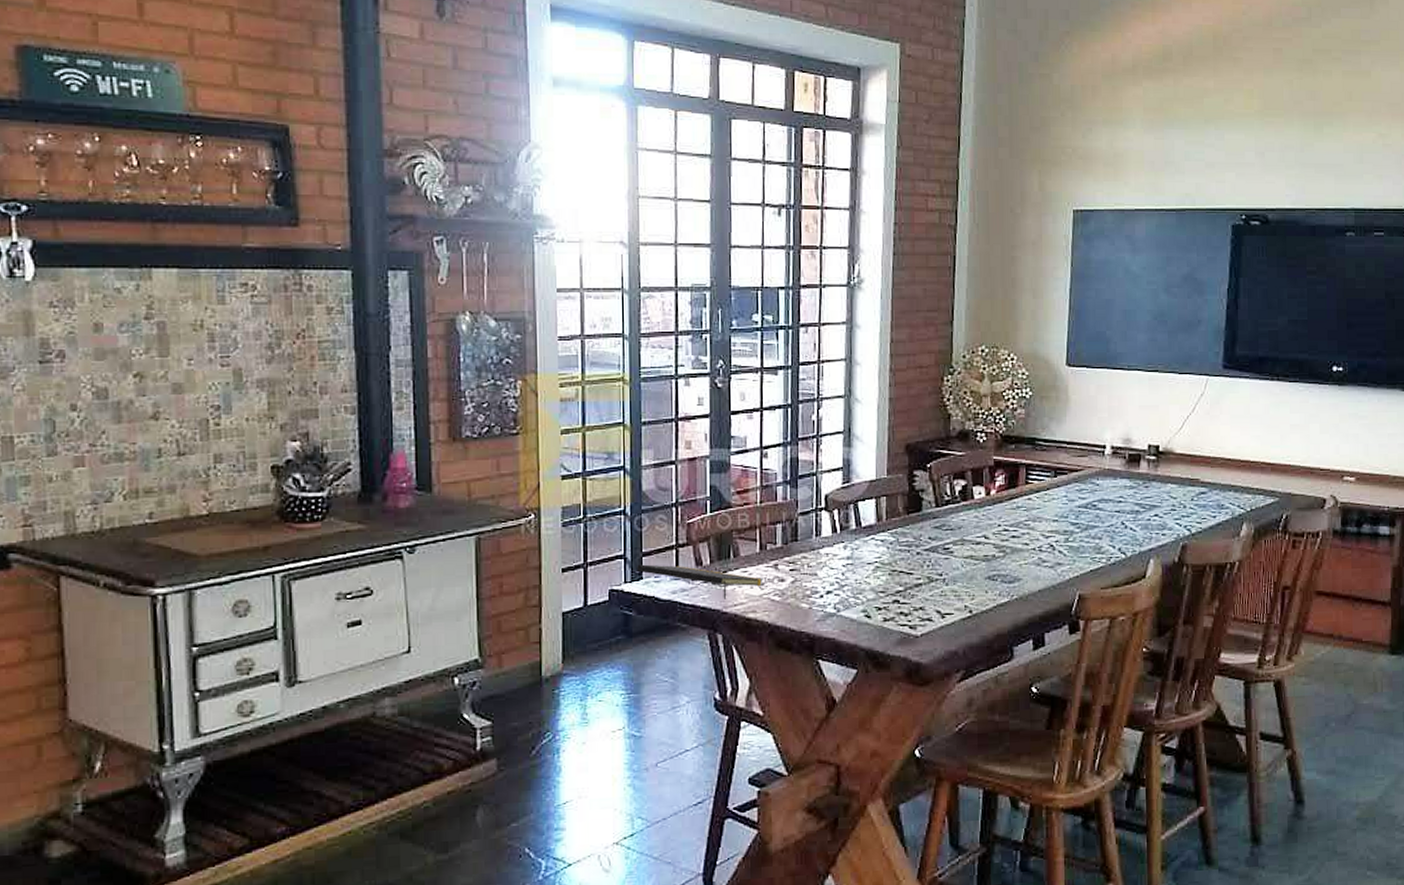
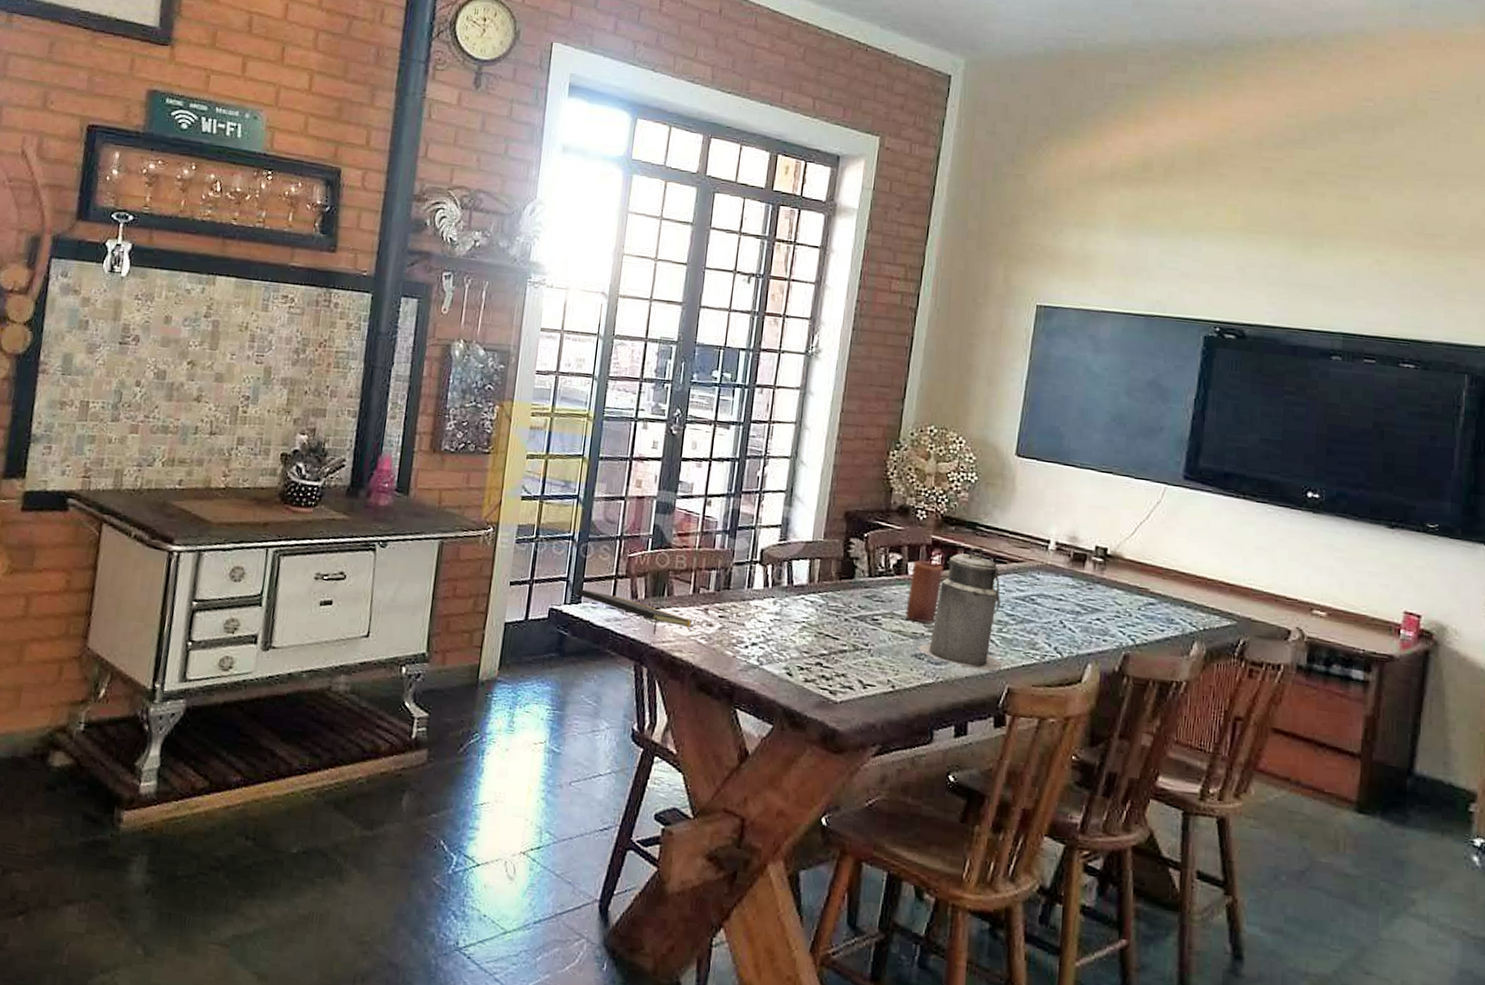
candle: none [975,483,1008,544] -> present [905,560,943,624]
canister: none [990,462,1072,582] -> present [918,546,1003,671]

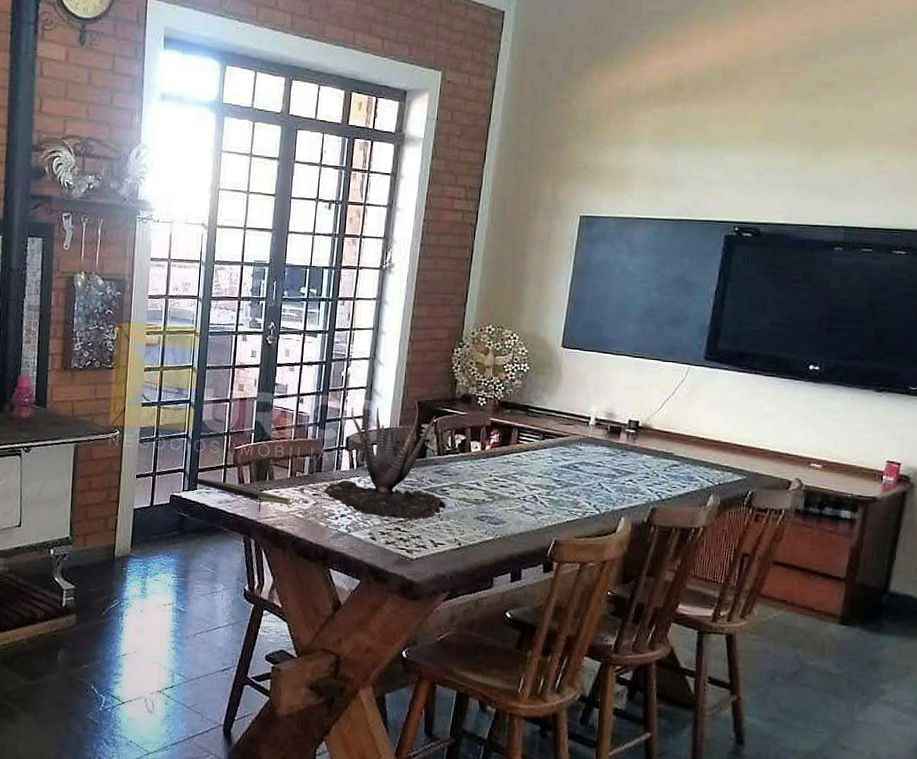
plant: none [732,509,877,654] -> present [324,400,446,520]
candle: present [905,560,943,624] -> none [469,439,501,491]
canister: present [918,546,1003,671] -> none [479,426,550,527]

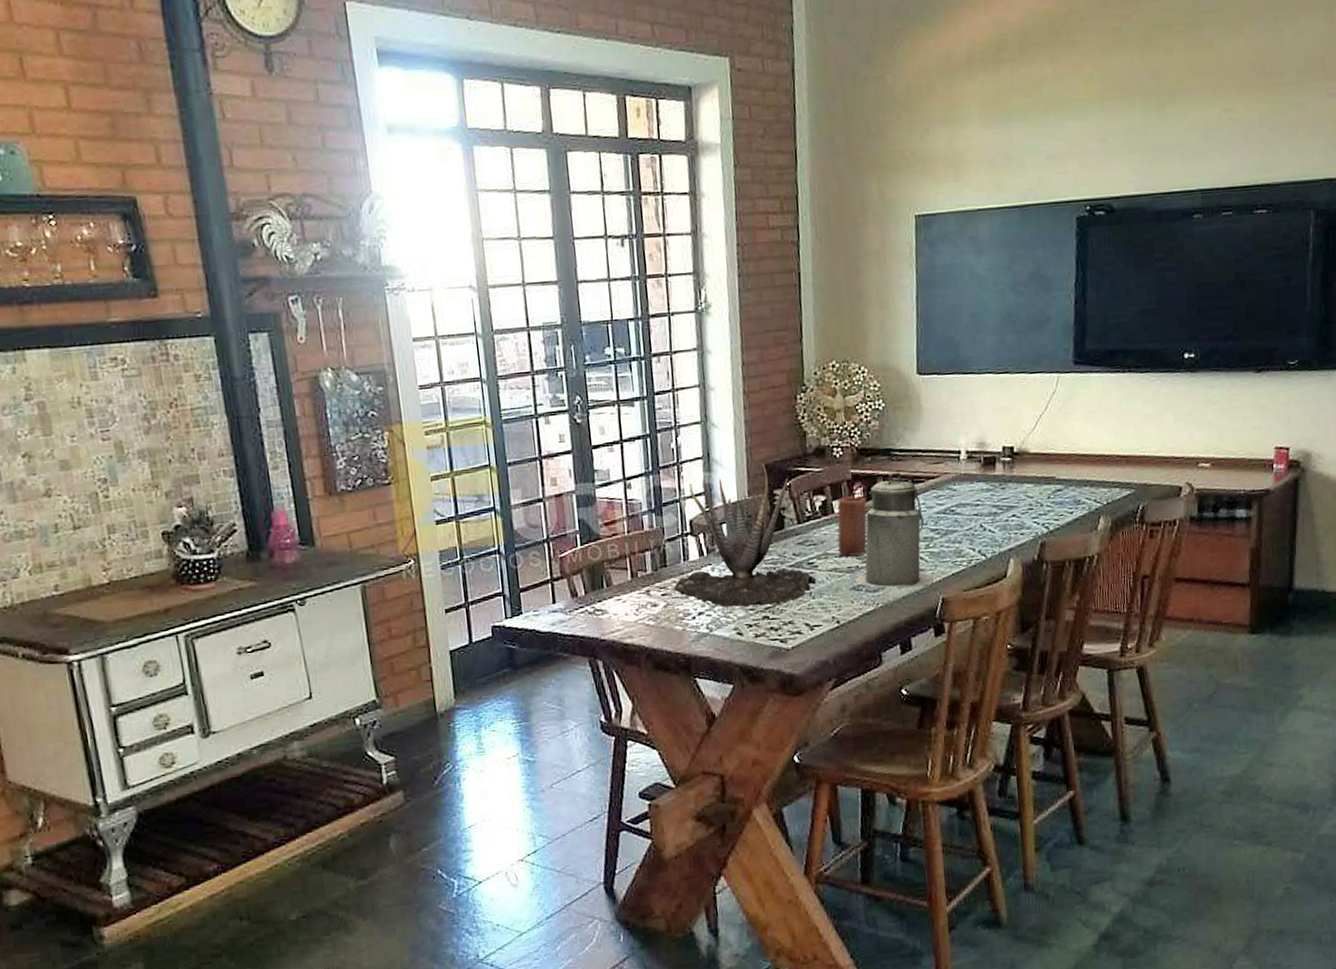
notepad: present [193,478,291,512] -> none [516,598,637,628]
candle: none [469,439,501,491] -> present [837,496,868,557]
canister: none [479,426,550,527] -> present [855,472,934,589]

